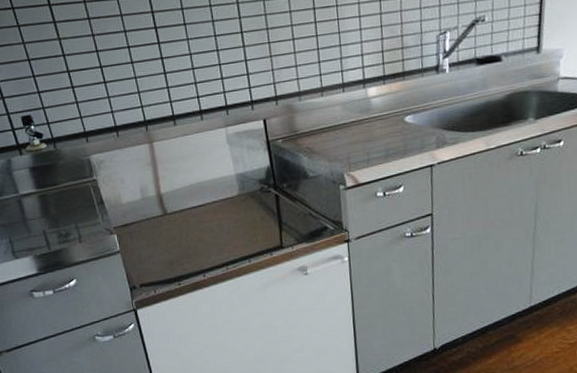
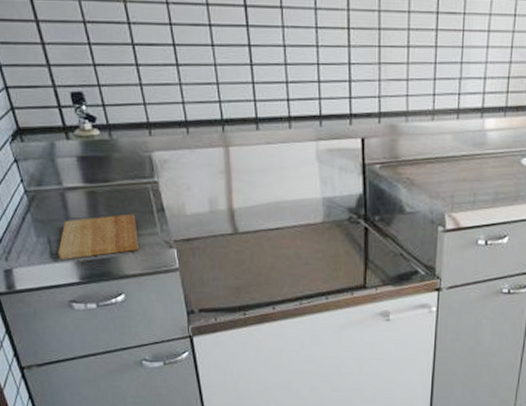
cutting board: none [18,209,85,256] -> present [58,214,139,259]

